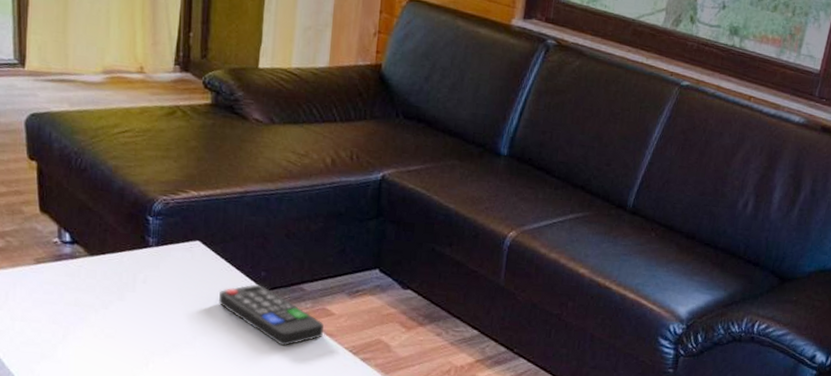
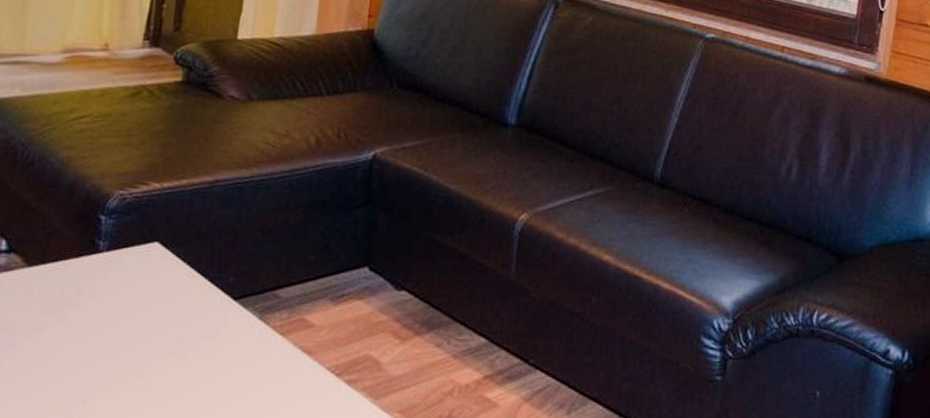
remote control: present [219,283,324,346] -> none [177,291,301,369]

